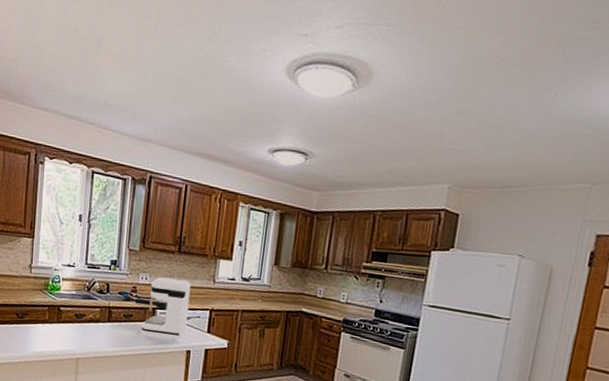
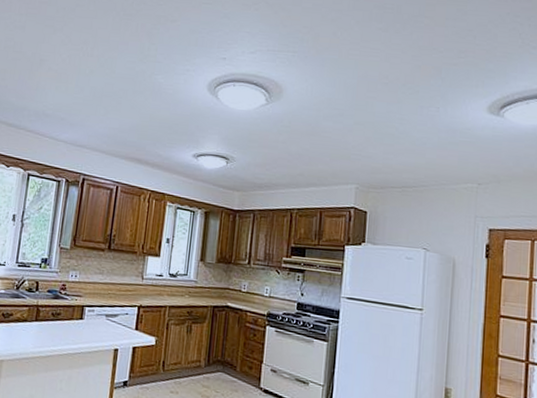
coffee maker: present [134,277,191,340] -> none [63,274,120,339]

